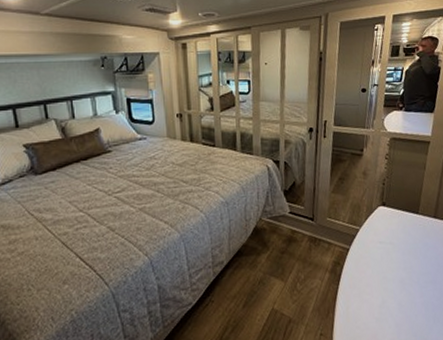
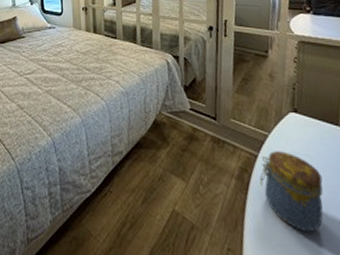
jar: none [350,242,402,309] -> present [259,151,324,232]

